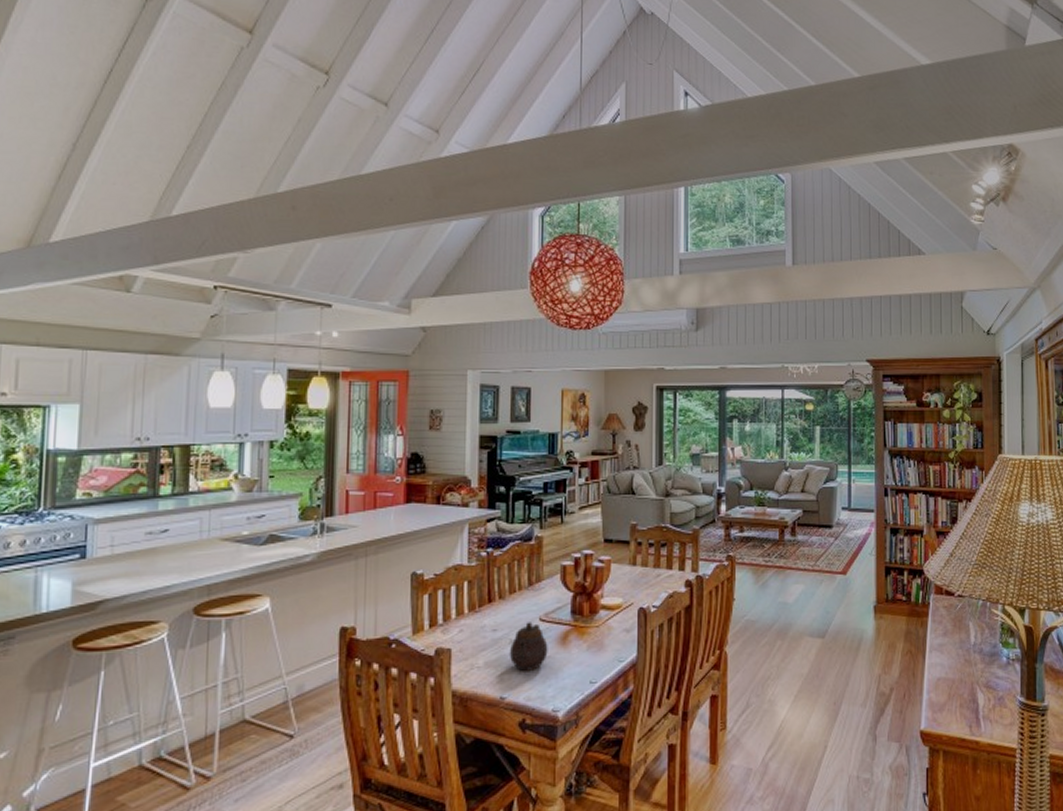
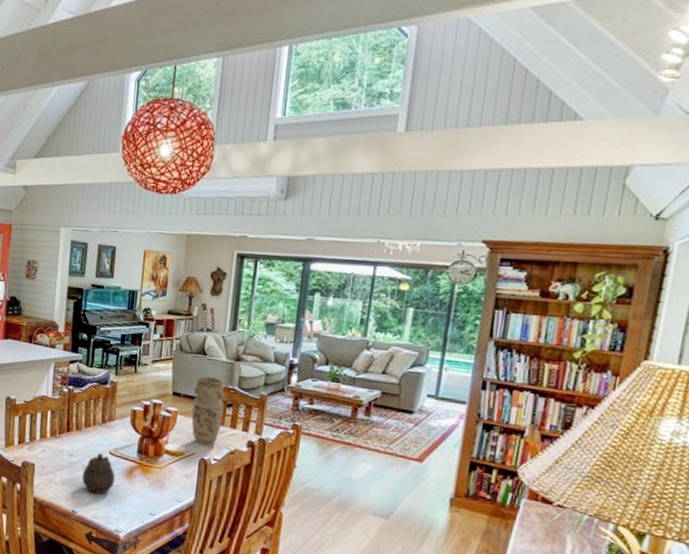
vase: none [626,517,658,592] -> present [191,376,225,446]

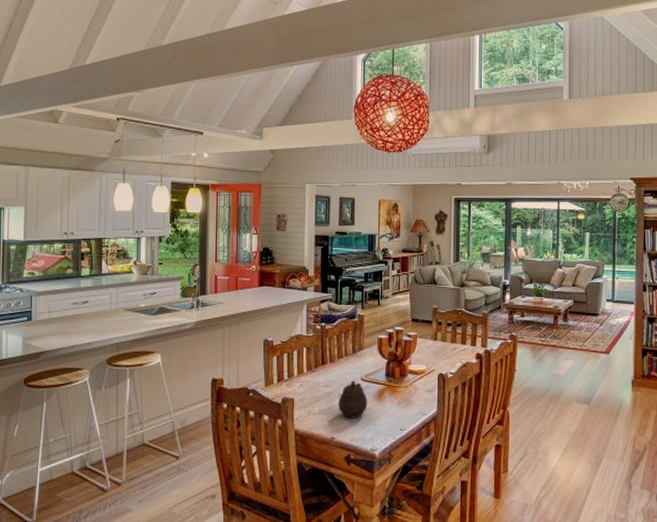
vase: present [191,376,225,446] -> none [429,302,455,361]

